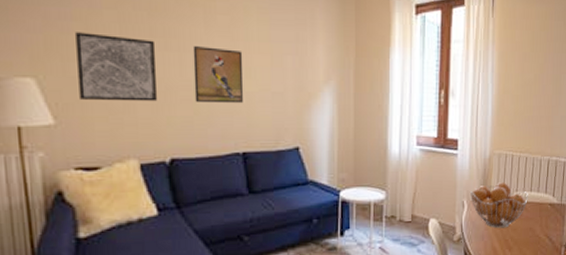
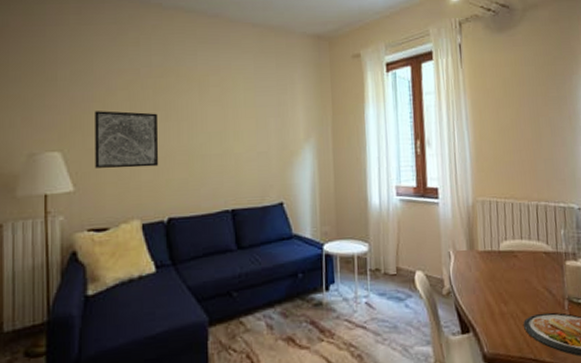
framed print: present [192,46,244,104] -> none [189,115,233,166]
fruit basket: present [470,182,528,229] -> none [456,230,520,281]

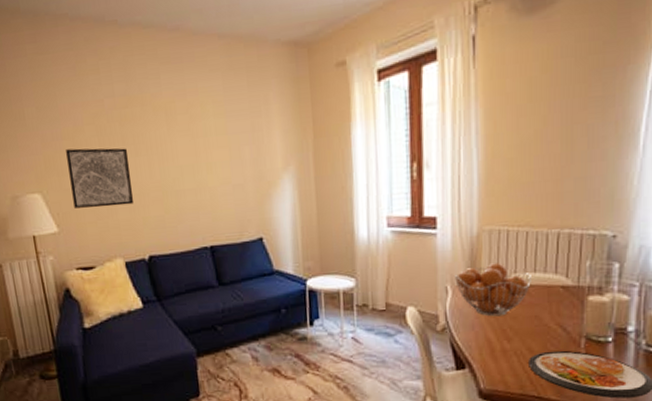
fruit basket: none [456,230,520,281] -> present [455,263,531,317]

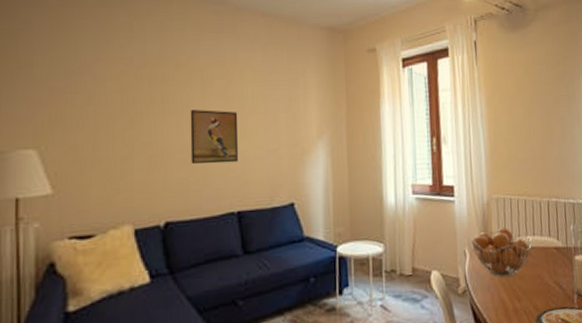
wall art: present [66,148,134,208] -> none [79,103,155,168]
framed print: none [158,147,207,202] -> present [190,110,239,164]

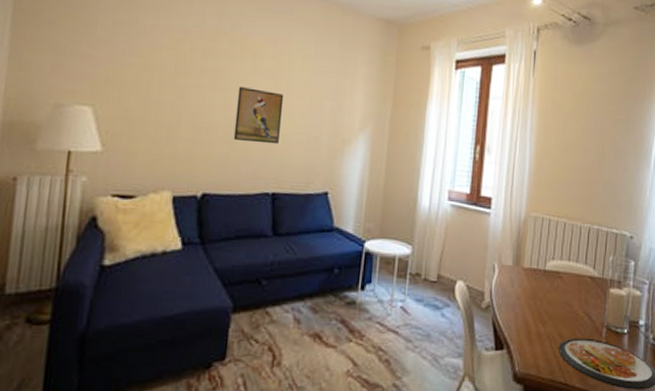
fruit basket: present [471,227,532,278] -> none [502,248,566,299]

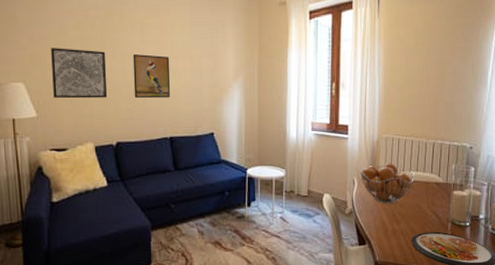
wall art: none [128,68,205,137] -> present [51,48,108,99]
fruit basket: none [502,248,566,299] -> present [360,163,414,204]

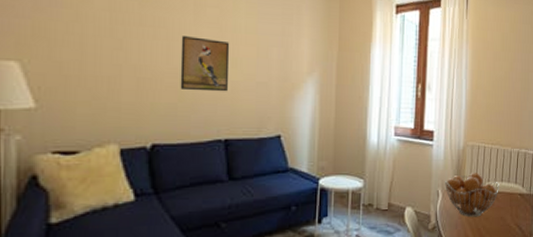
wall art: present [51,48,108,99] -> none [64,19,145,88]

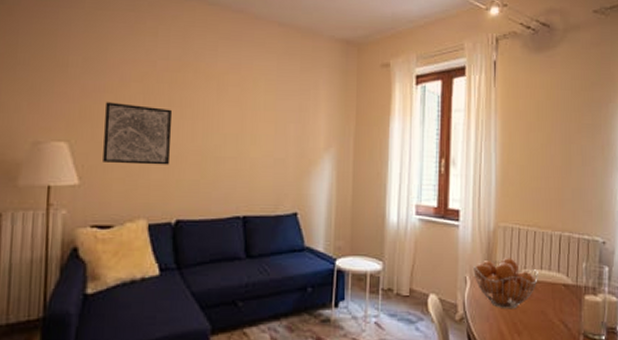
wall art: none [64,19,145,88] -> present [103,102,173,165]
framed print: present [180,36,230,92] -> none [203,115,250,169]

